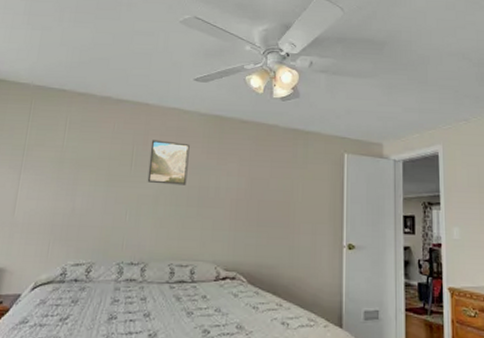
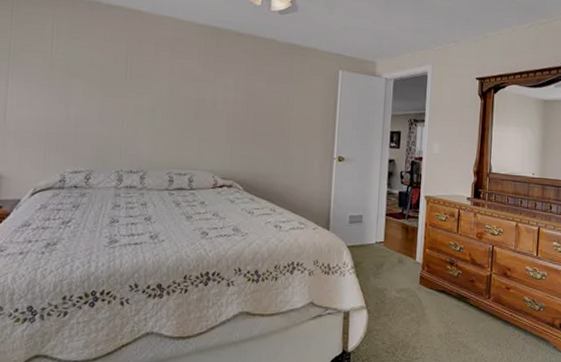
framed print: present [147,140,190,185] -> none [143,49,186,97]

